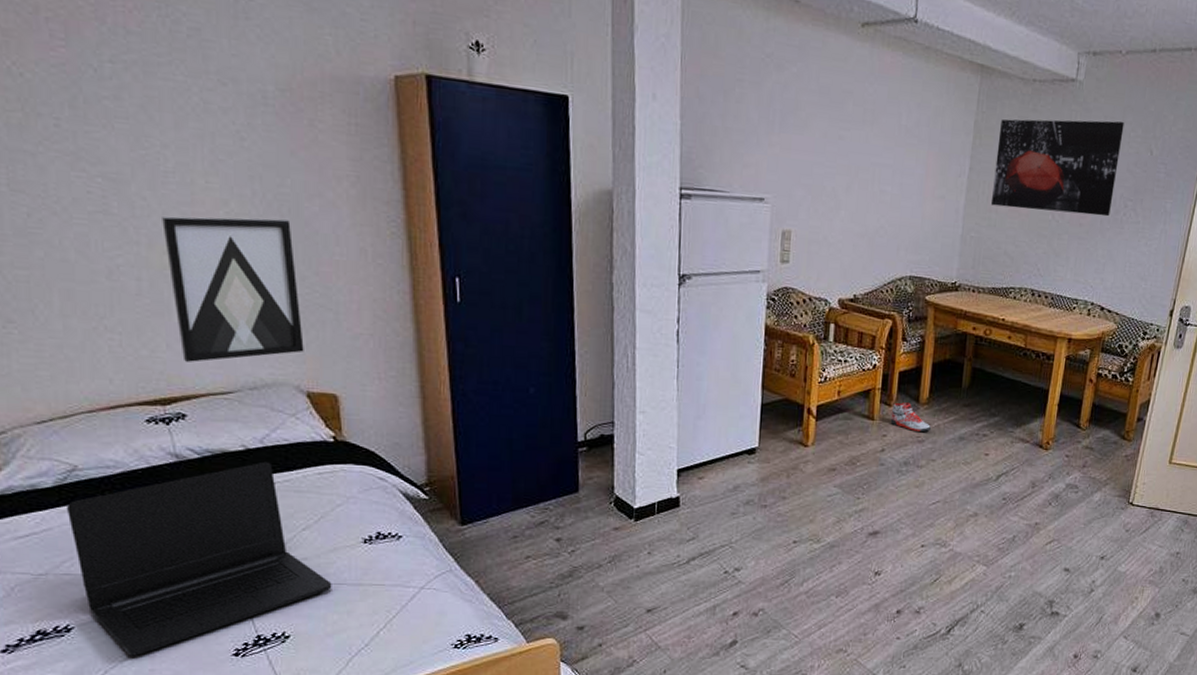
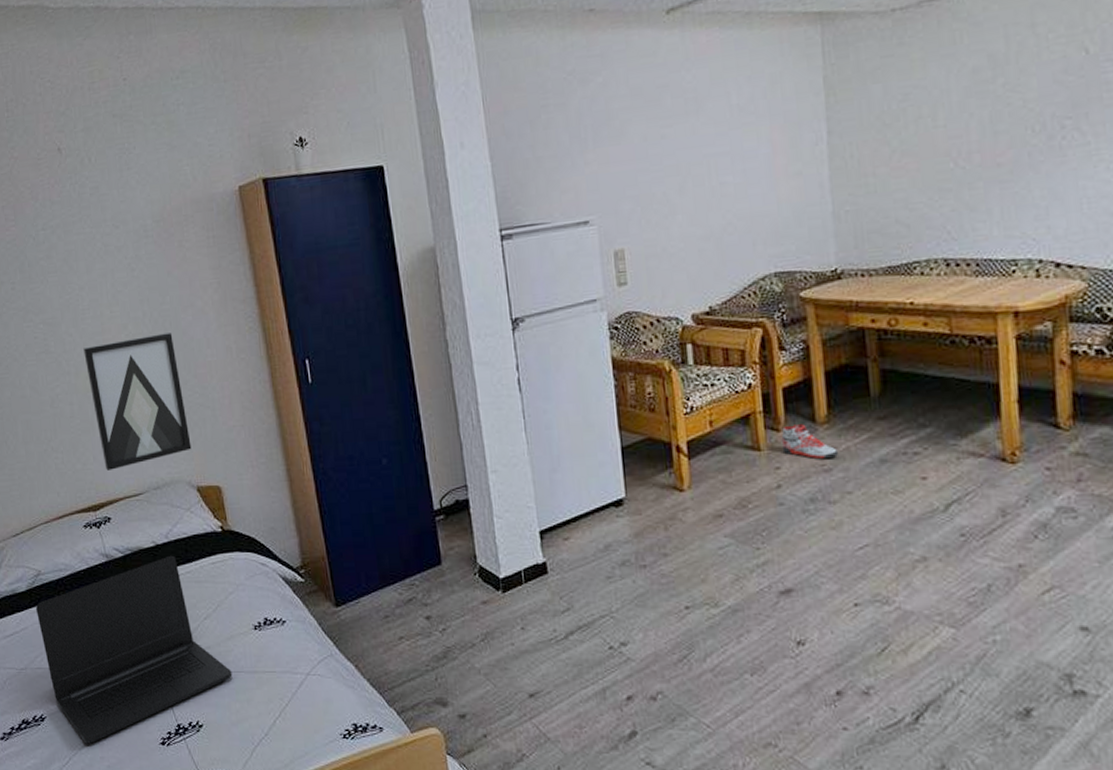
wall art: present [990,119,1125,217] -> none [858,25,1041,169]

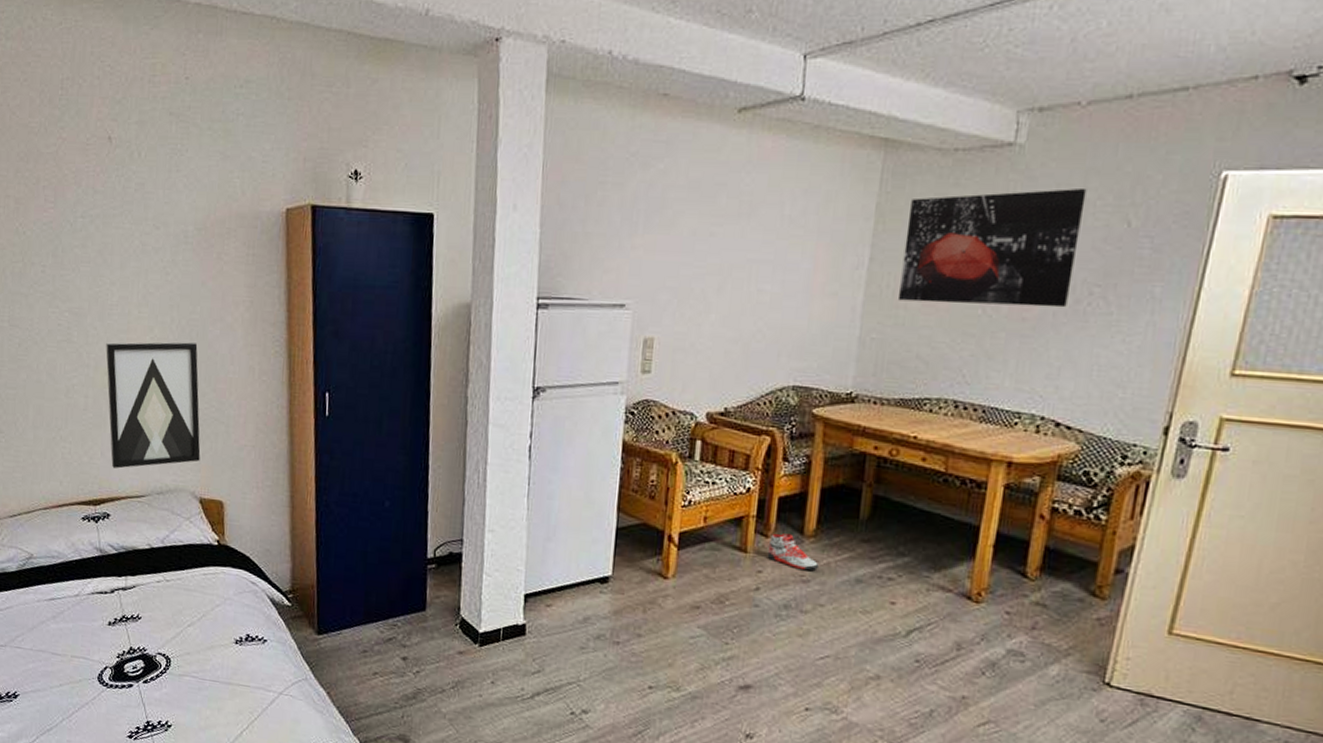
laptop: present [35,555,233,744] -> none [22,560,208,727]
wall art: none [858,25,1041,169] -> present [897,189,1087,308]

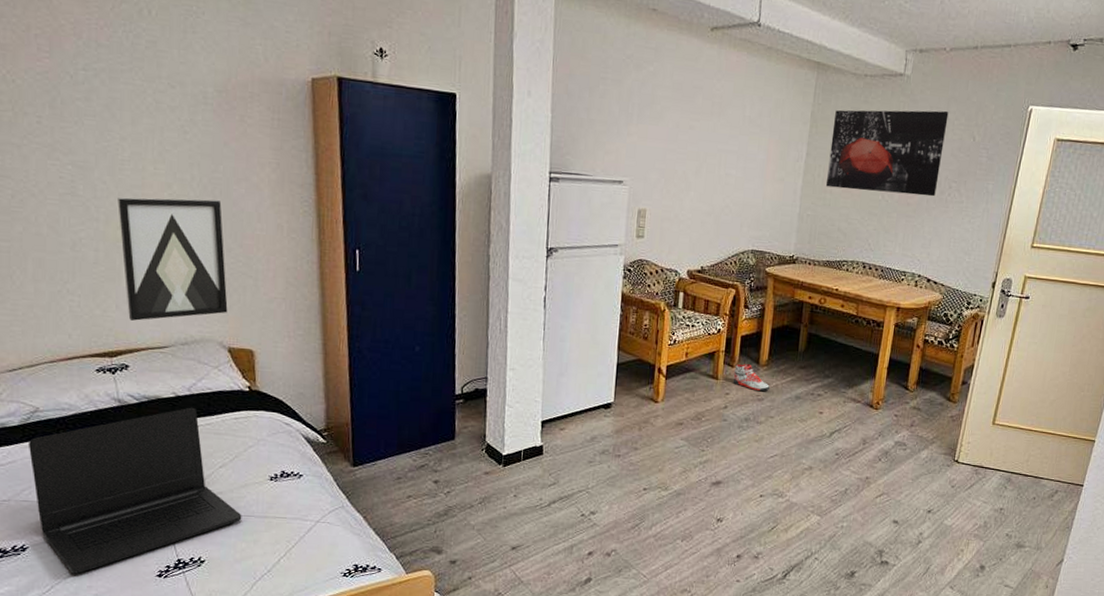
laptop: none [22,560,208,727] -> present [28,407,242,574]

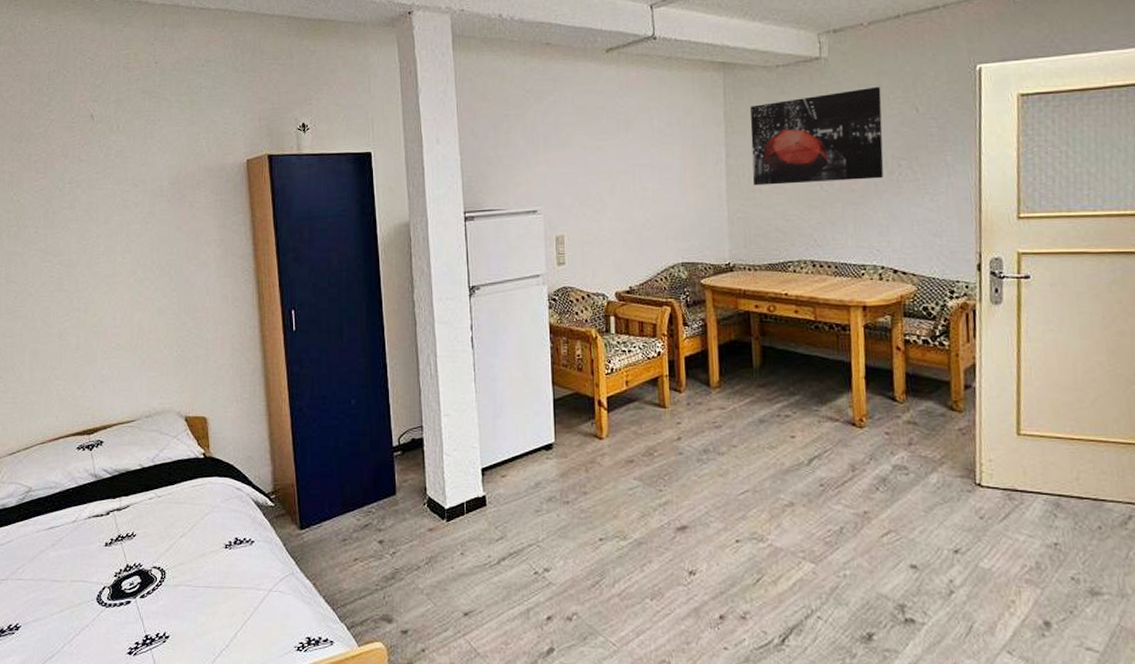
laptop: present [28,407,242,574] -> none [22,478,201,653]
wall art: present [118,197,228,321] -> none [94,280,184,398]
sneaker: present [732,364,771,392] -> none [682,388,728,418]

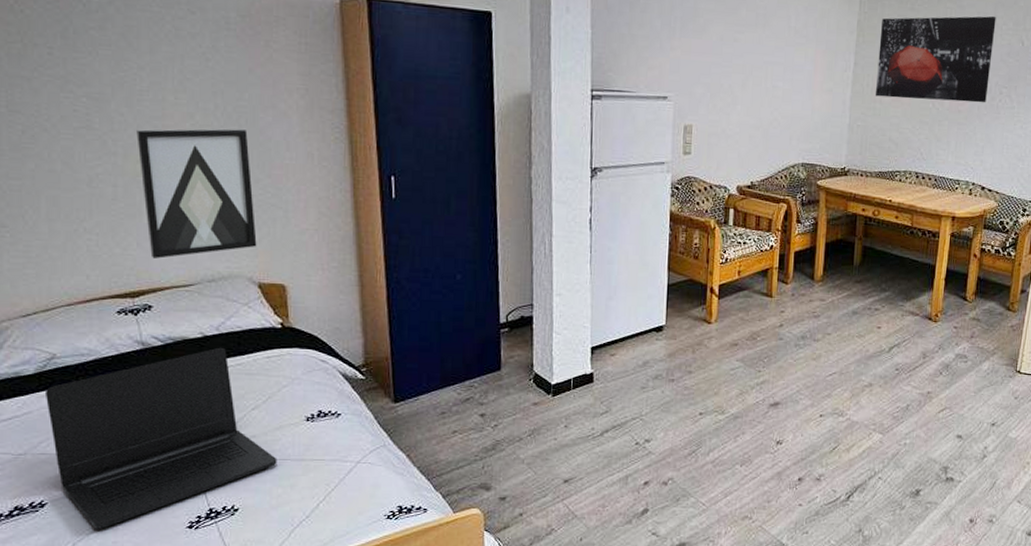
laptop: none [22,478,201,653] -> present [44,347,277,529]
wall art: none [94,280,184,398] -> present [137,129,257,259]

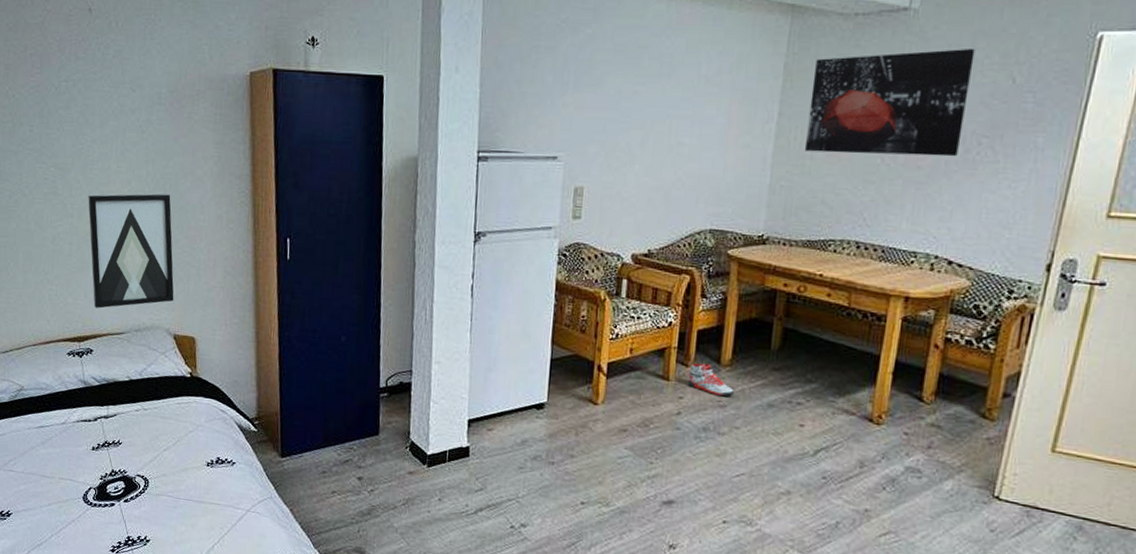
laptop: present [44,347,277,529] -> none [14,391,182,542]
sneaker: none [787,280,826,308] -> present [687,363,735,397]

